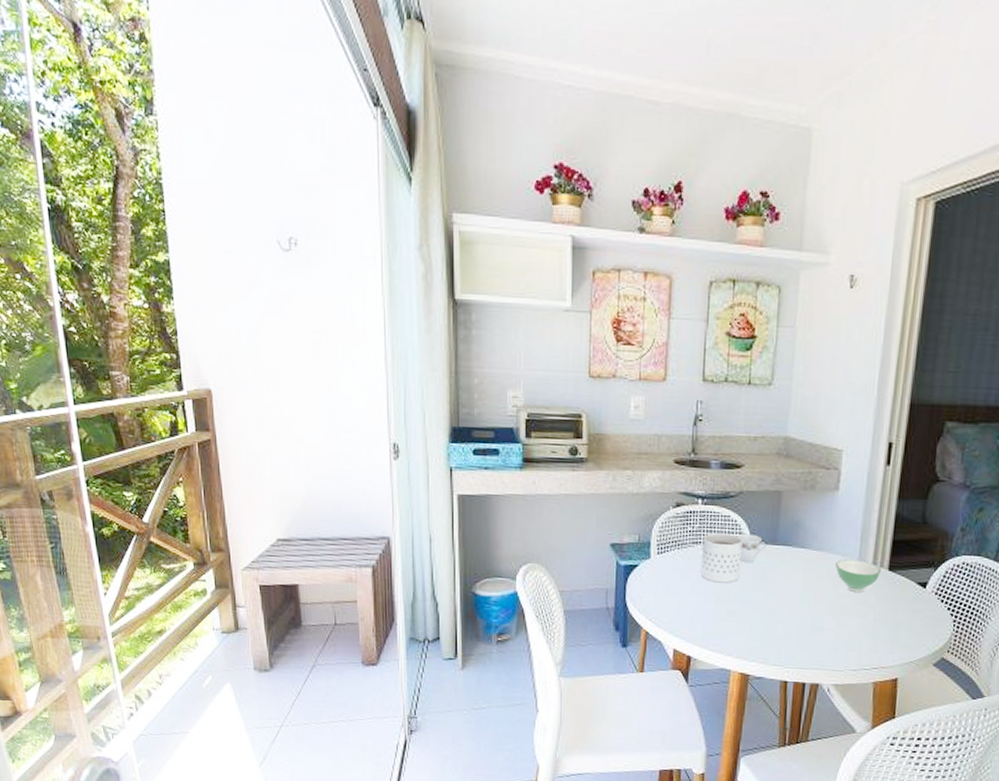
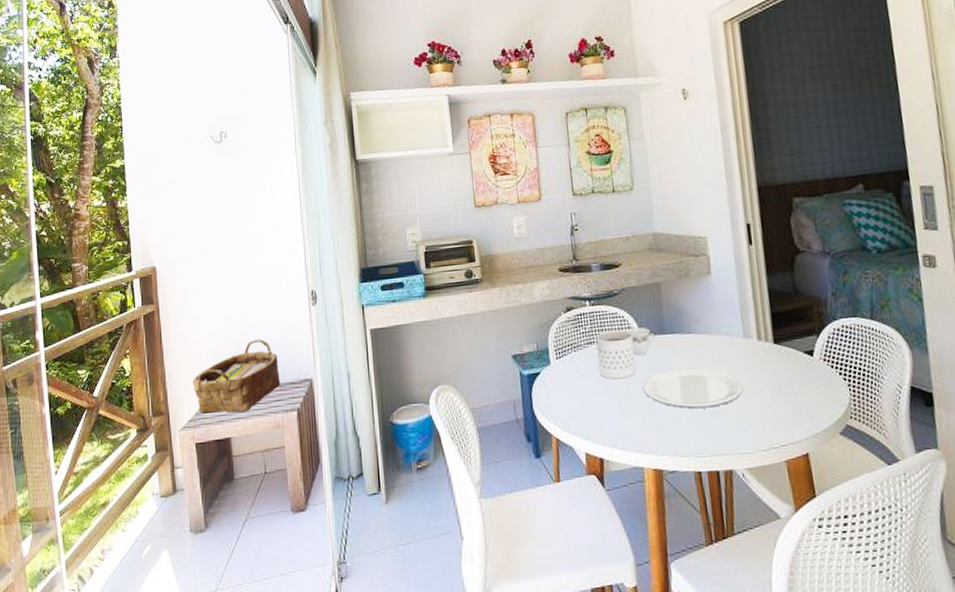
woven basket: none [256,487,356,561] -> present [193,339,281,414]
plate: none [744,581,847,624] -> present [643,367,743,409]
bowl: present [836,560,881,592] -> none [723,337,767,370]

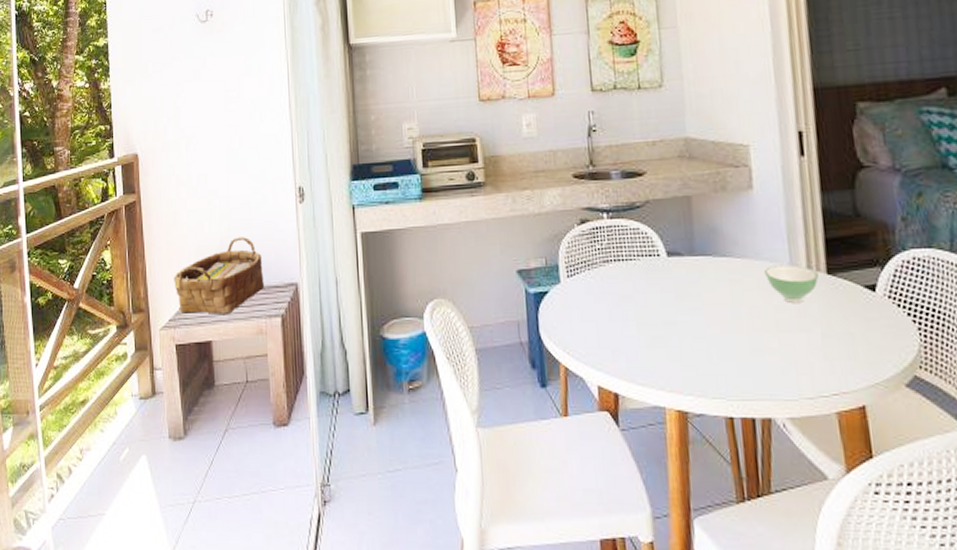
mug: present [595,330,636,380] -> none [613,248,660,305]
teacup: present [626,327,655,355] -> none [650,246,683,278]
plate: present [643,367,743,409] -> none [667,296,787,344]
bowl: none [723,337,767,370] -> present [765,265,819,303]

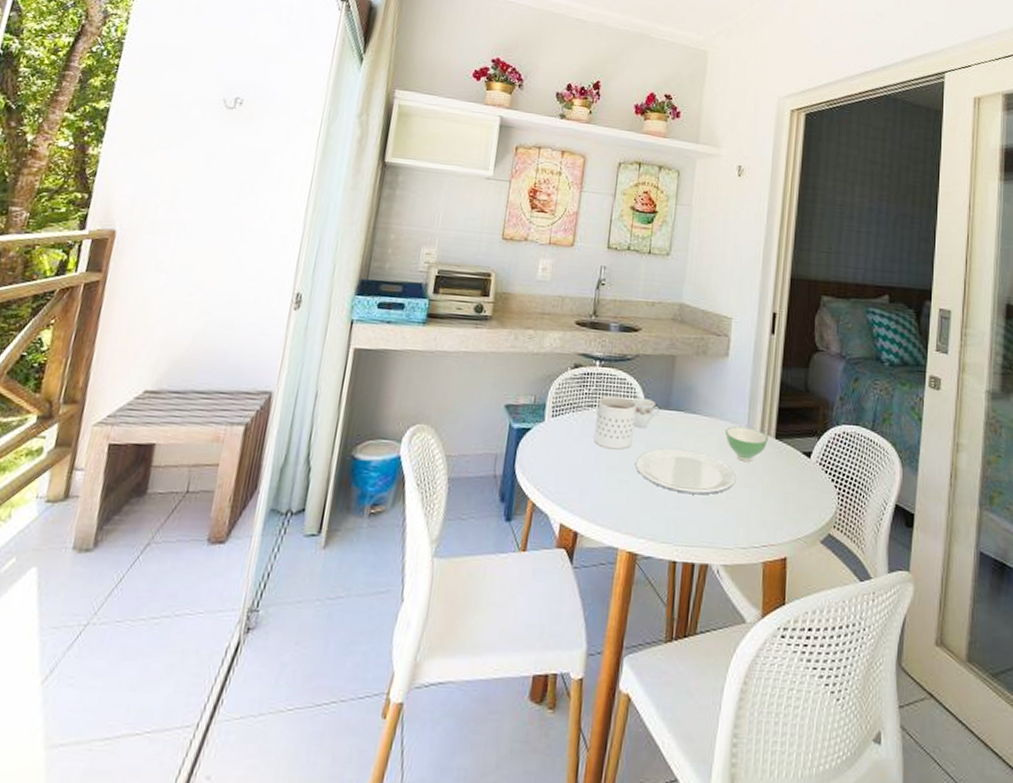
woven basket: present [174,237,265,314] -> none [123,335,238,416]
mug: none [613,248,660,305] -> present [594,396,637,450]
teacup: none [650,246,683,278] -> present [631,397,659,428]
plate: none [667,296,787,344] -> present [636,448,736,495]

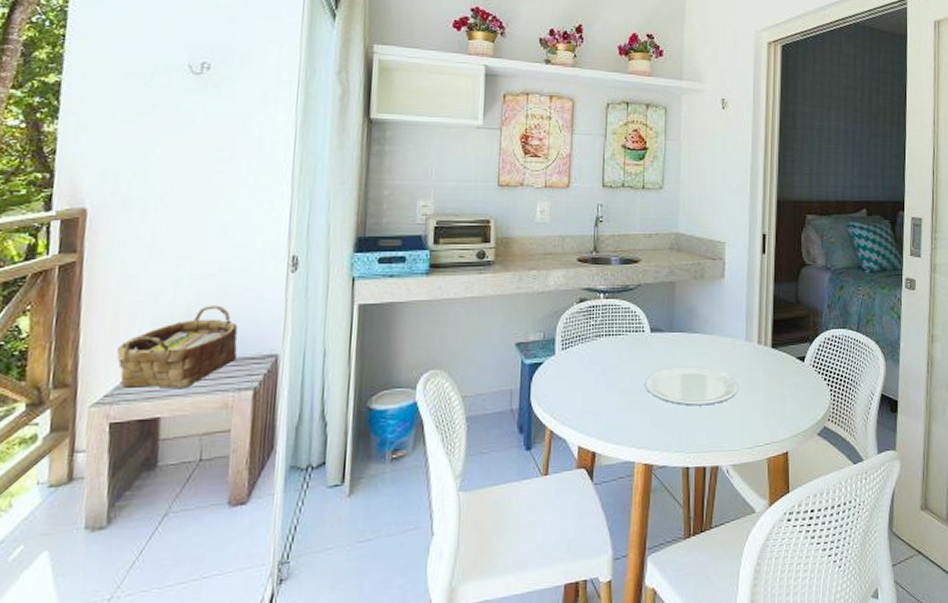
woven basket: none [123,335,238,416] -> present [117,305,238,388]
mug: present [594,396,637,450] -> none [604,325,642,374]
teacup: present [631,397,659,428] -> none [637,323,663,351]
bowl: present [725,427,768,462] -> none [726,341,765,371]

